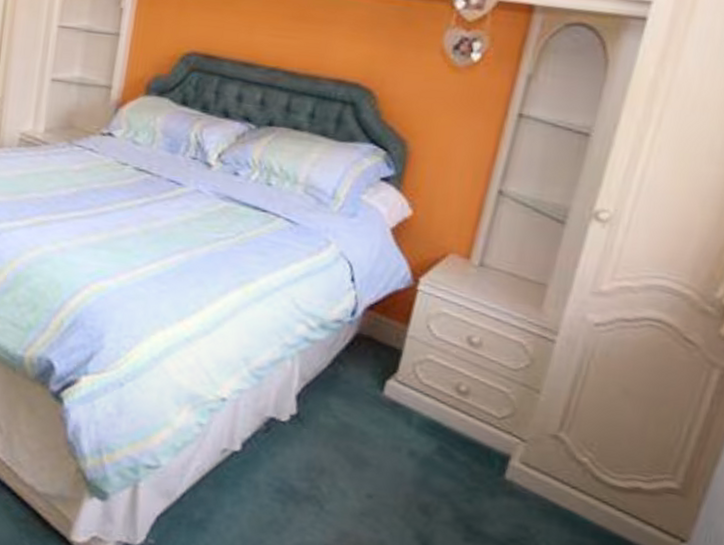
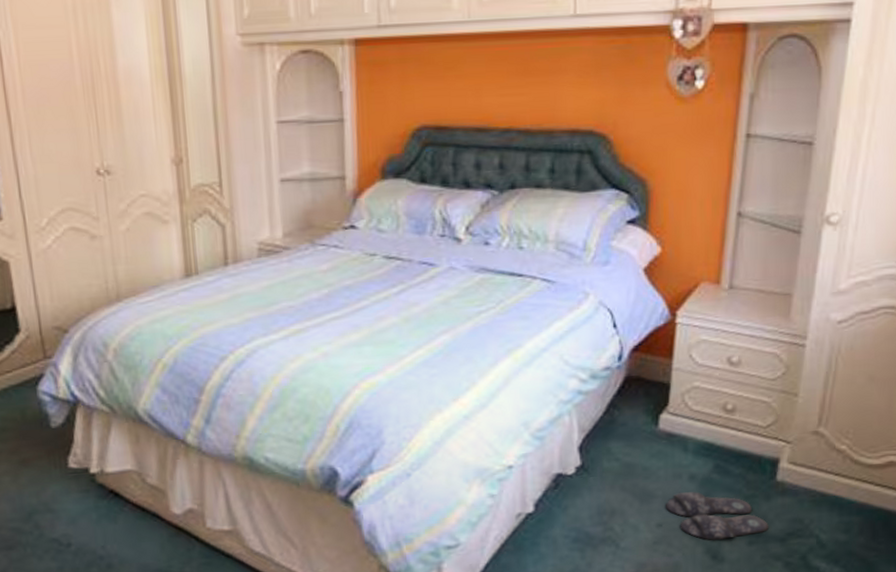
slippers: none [379,467,490,532] -> present [666,491,769,541]

